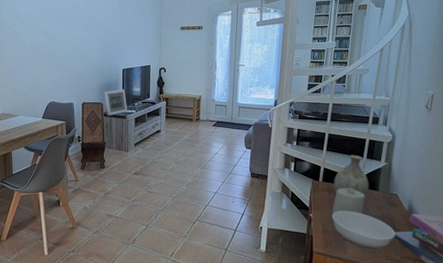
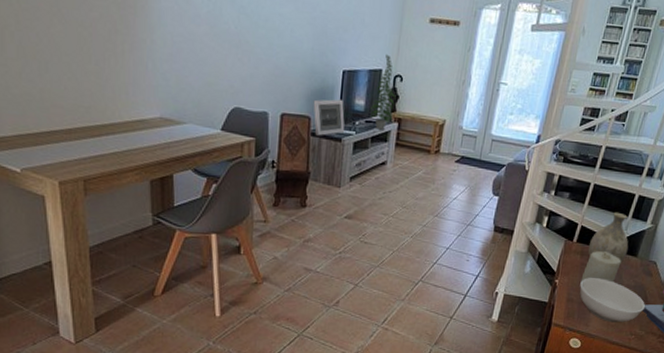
plant: none [145,55,163,107] -> present [370,54,397,130]

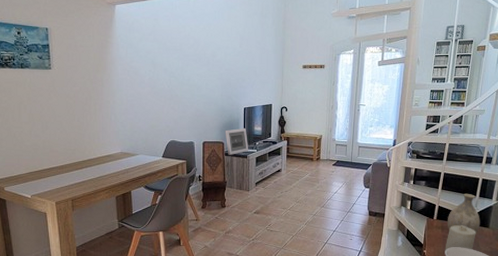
plant: present [370,54,397,130] -> none [266,93,284,146]

